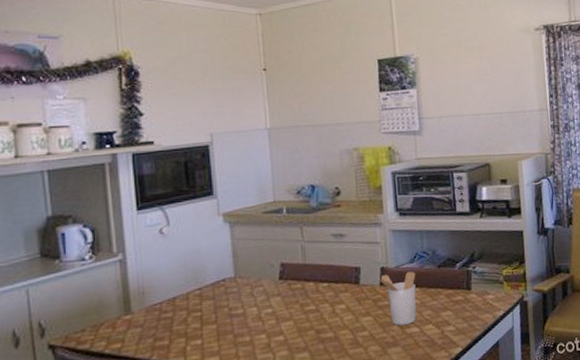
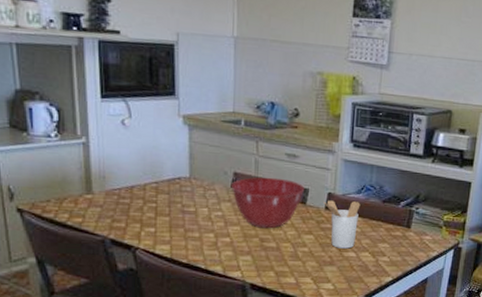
mixing bowl: none [279,261,355,319] -> present [231,177,304,229]

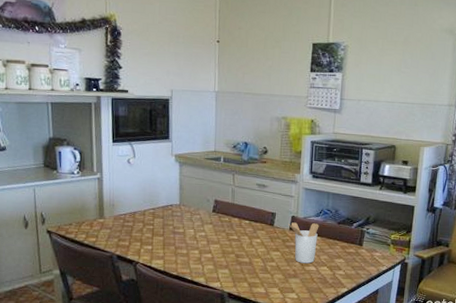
mixing bowl: present [231,177,304,229] -> none [212,203,272,247]

